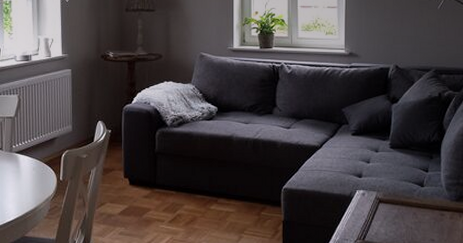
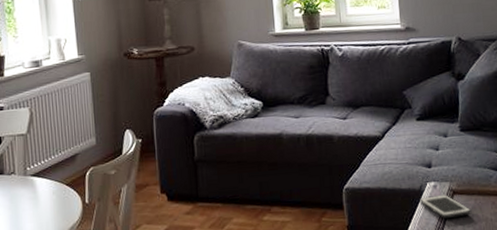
cell phone: none [349,202,393,223] -> present [420,195,471,218]

